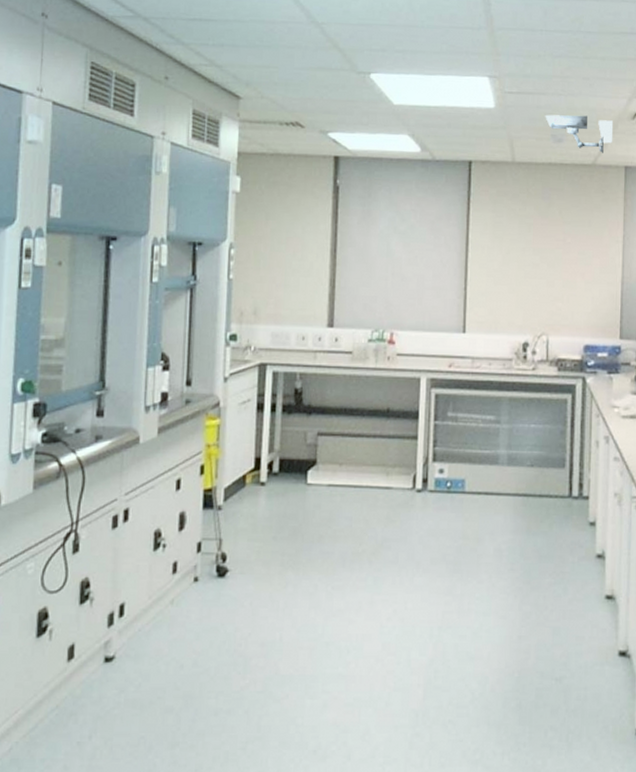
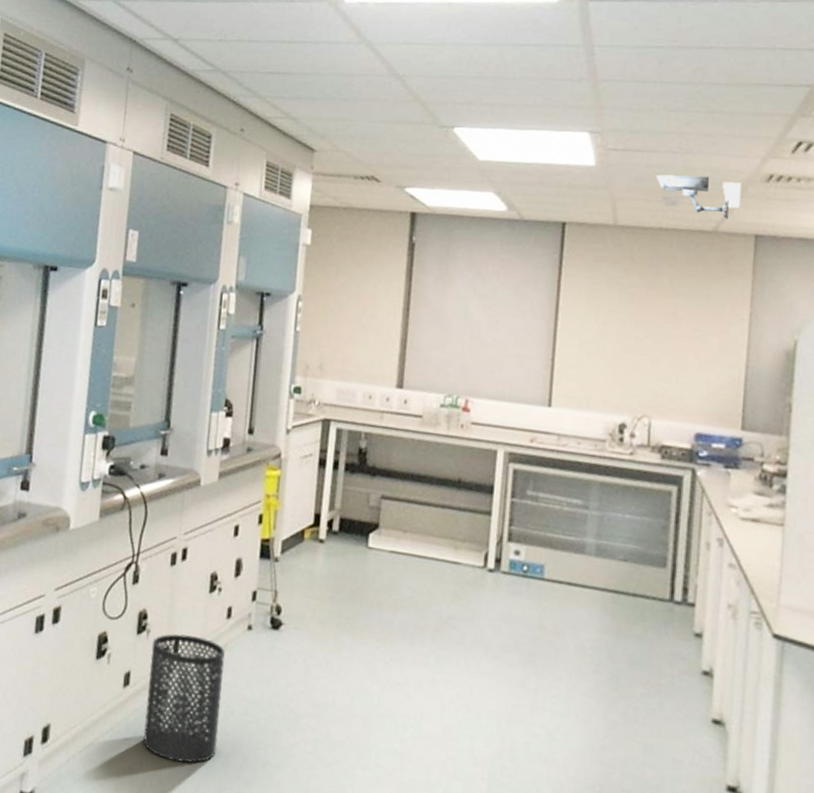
trash can: none [91,596,172,728] -> present [143,634,225,763]

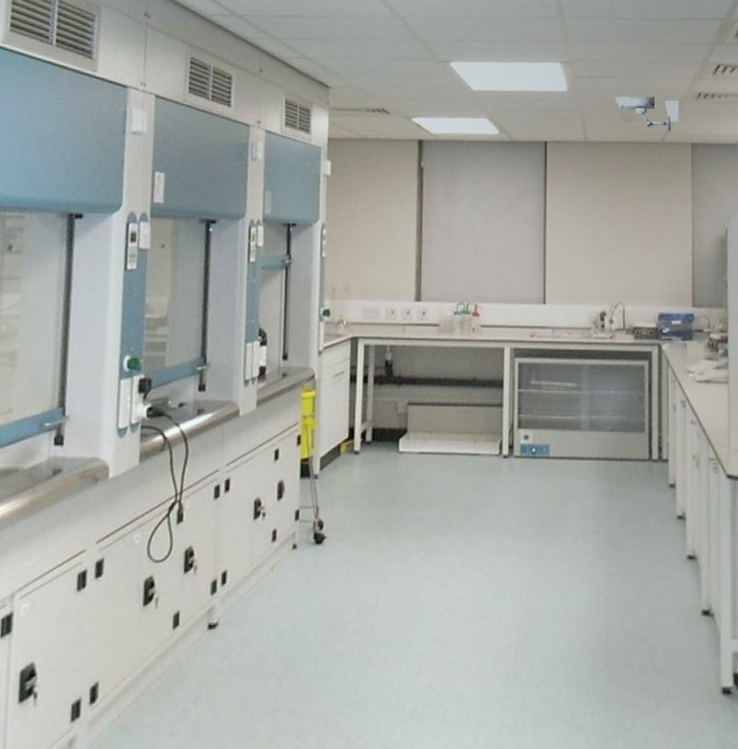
trash can: present [143,634,225,763] -> none [196,564,273,693]

